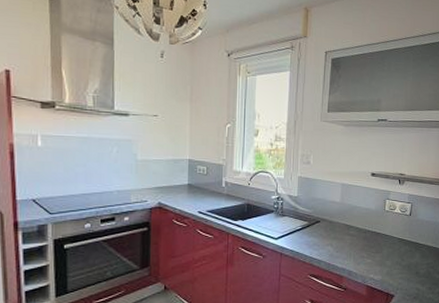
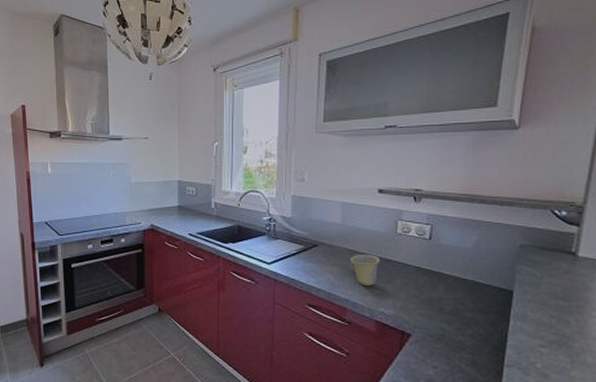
cup: none [347,228,372,256] -> present [350,254,381,286]

